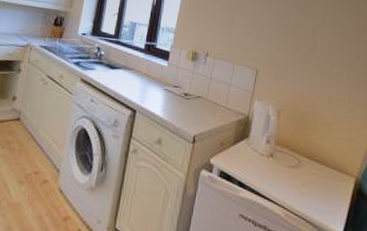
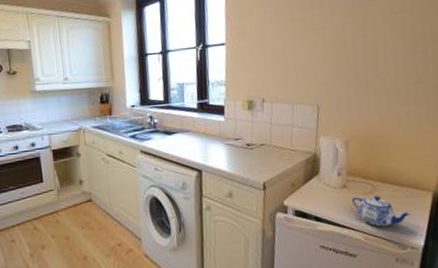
teapot: none [276,168,333,206] -> present [351,196,411,227]

